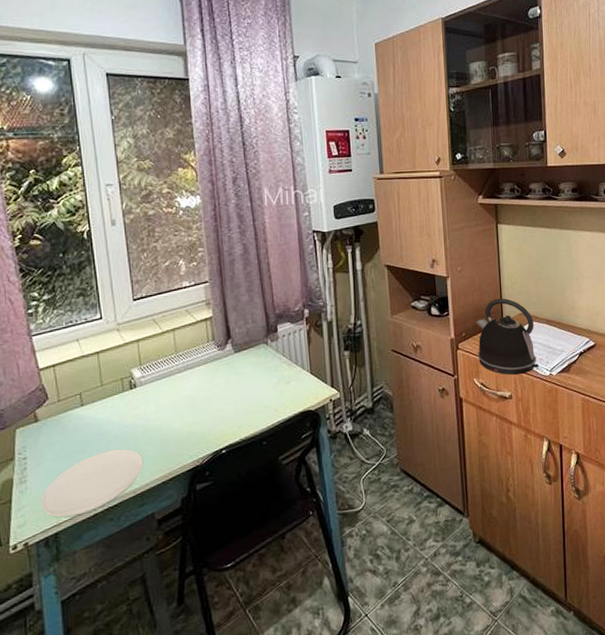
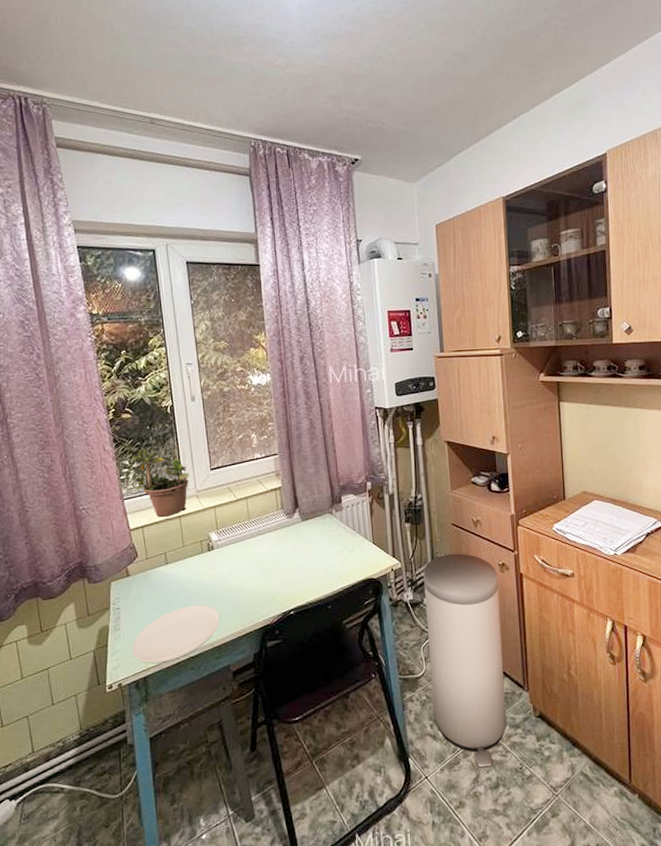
potted plant: none [42,274,110,355] -> present [132,445,190,518]
pedal bin: none [363,380,447,601] -> present [423,553,507,769]
kettle: present [475,298,540,376] -> none [536,476,603,554]

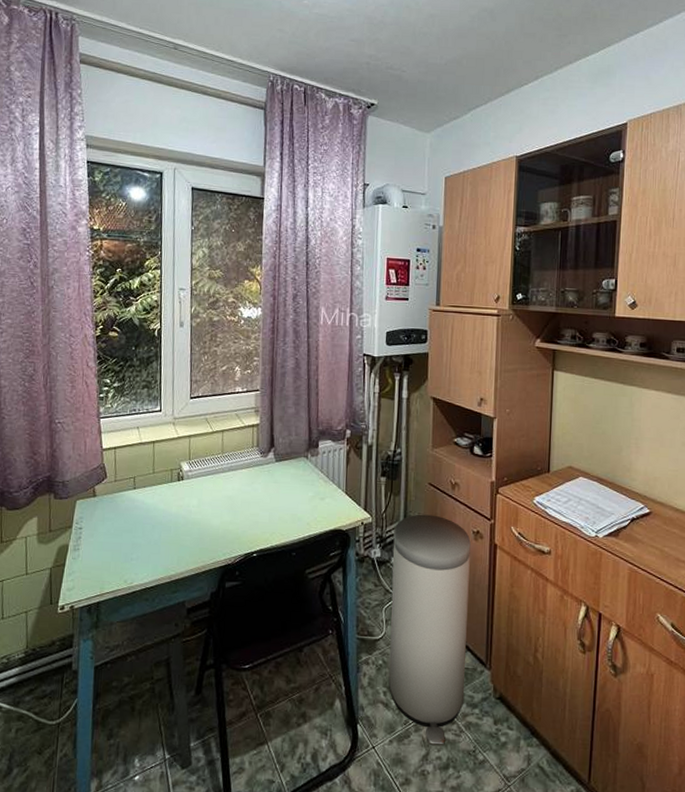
potted plant: present [132,445,190,518] -> none [111,368,169,442]
plate: present [132,605,220,664] -> none [88,534,181,590]

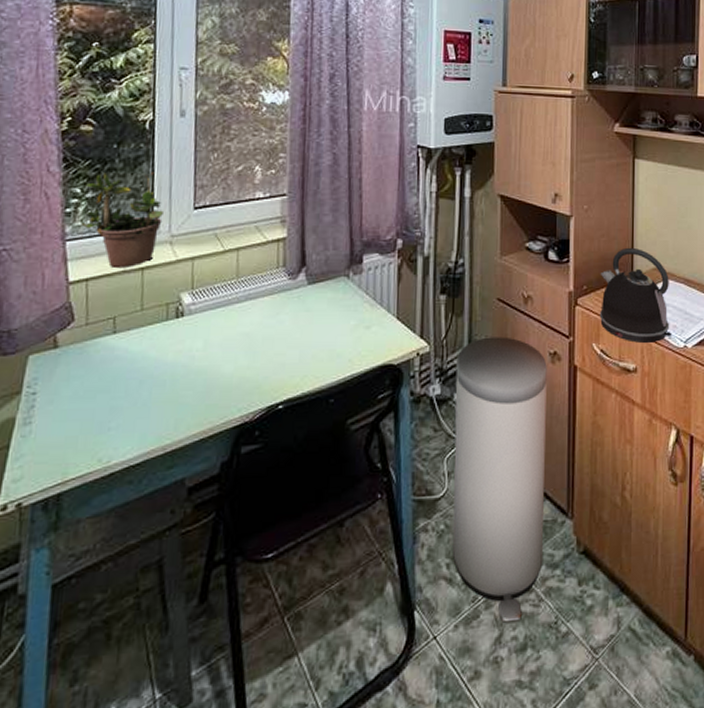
potted plant: none [111,368,169,442] -> present [82,172,165,269]
kettle: none [518,447,585,531] -> present [599,247,672,344]

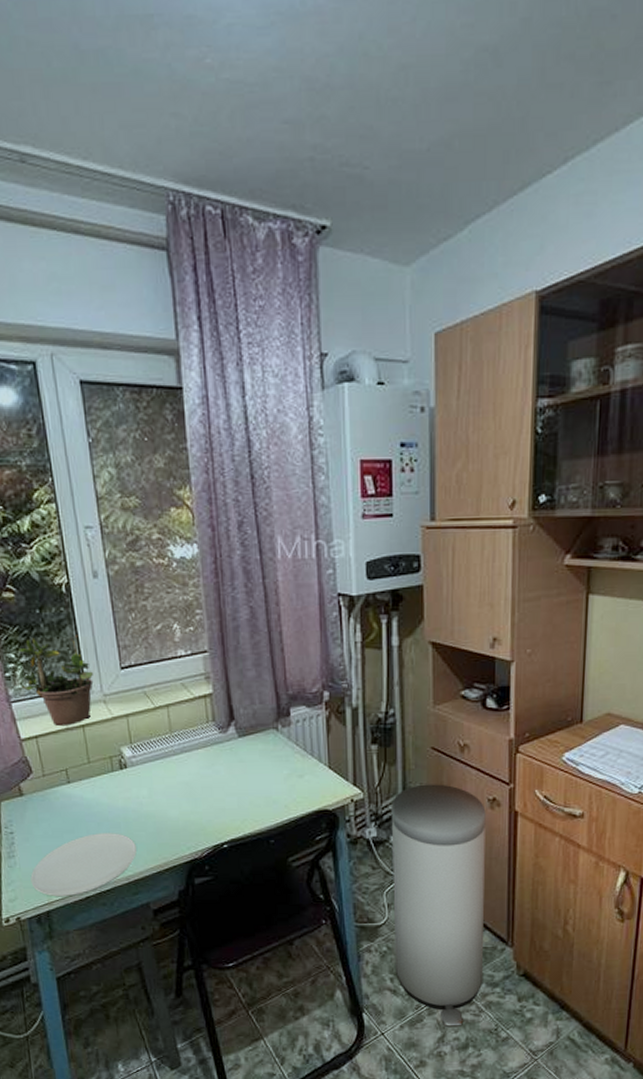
plate: none [45,392,180,475] -> present [30,833,137,897]
kettle: present [599,247,672,344] -> none [543,692,626,790]

